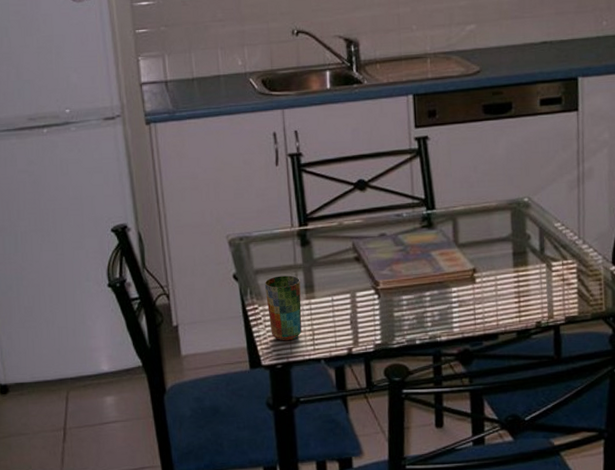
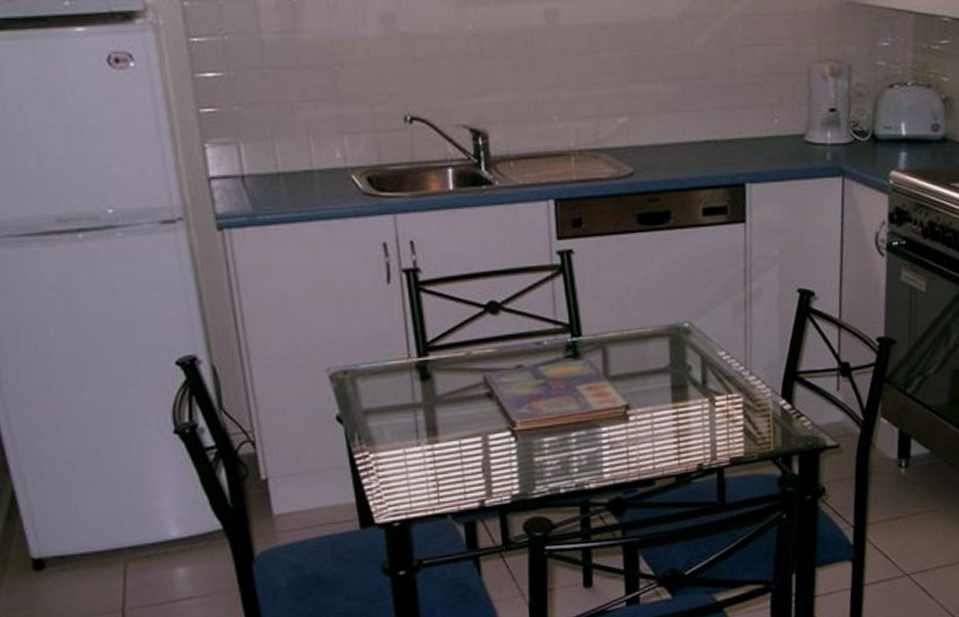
cup: present [264,275,302,341] -> none [376,416,424,495]

